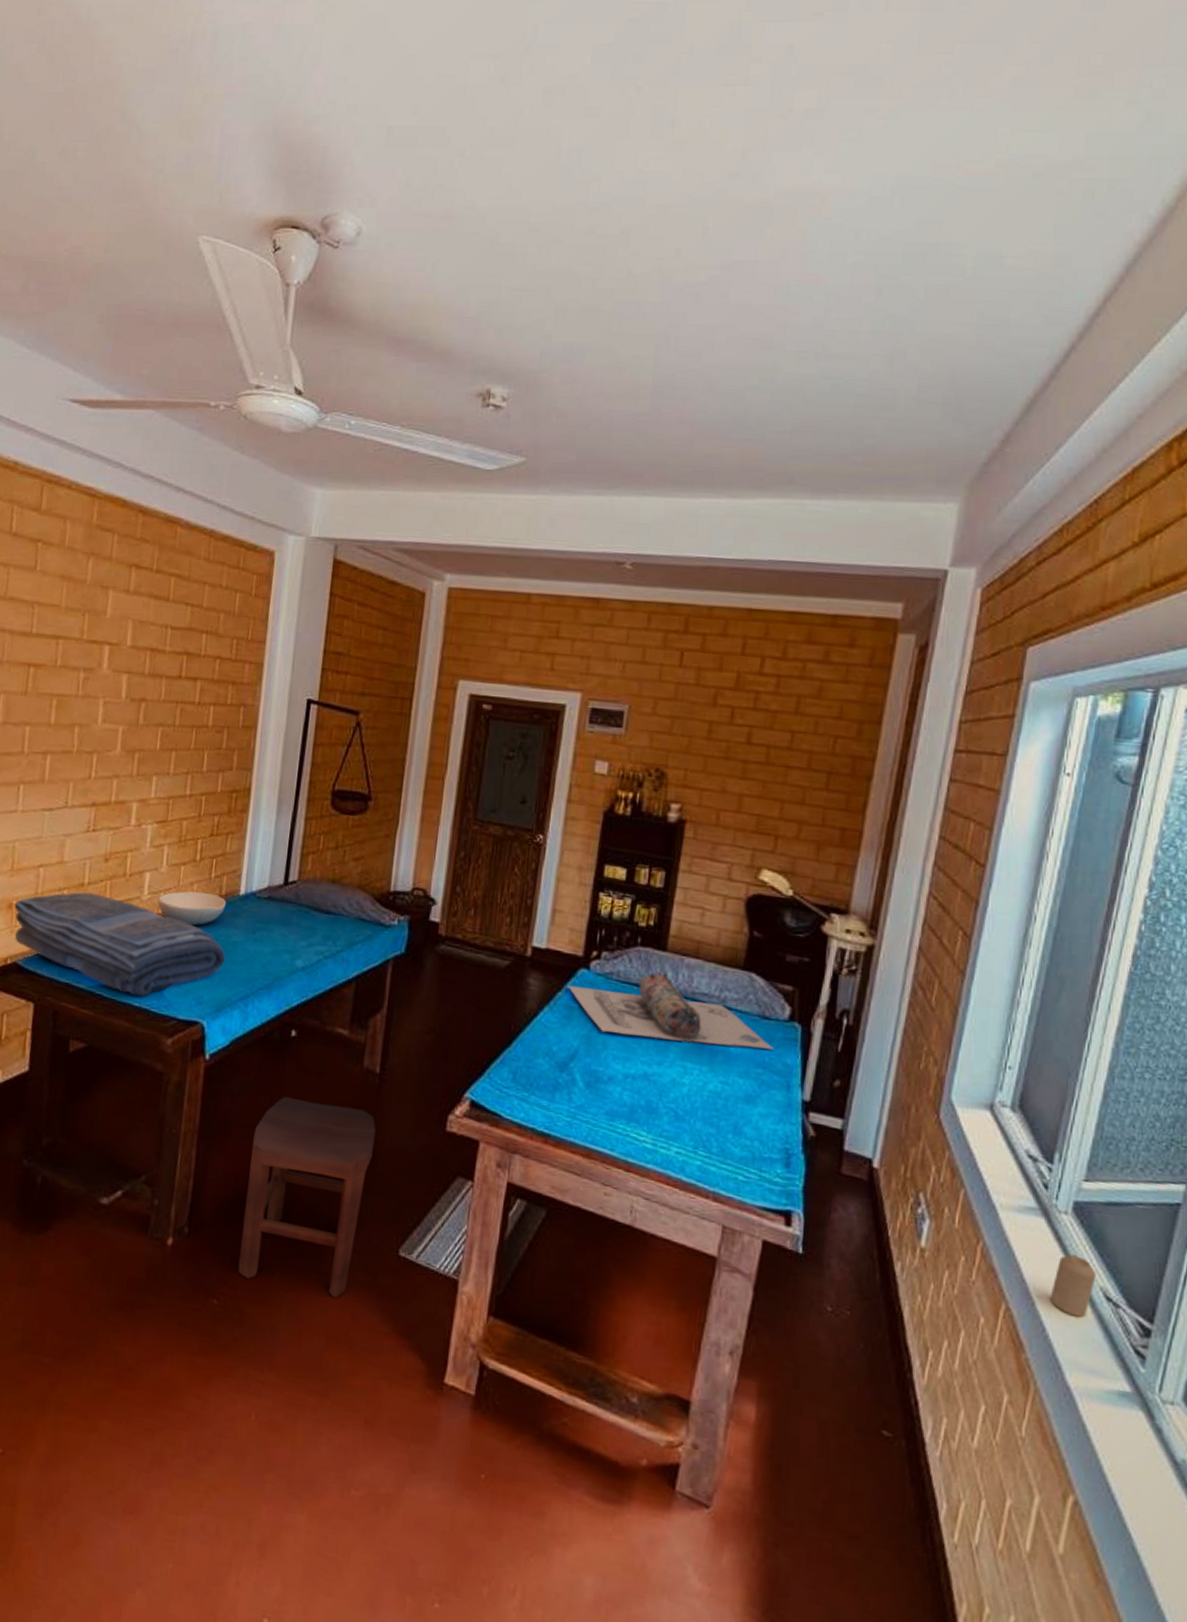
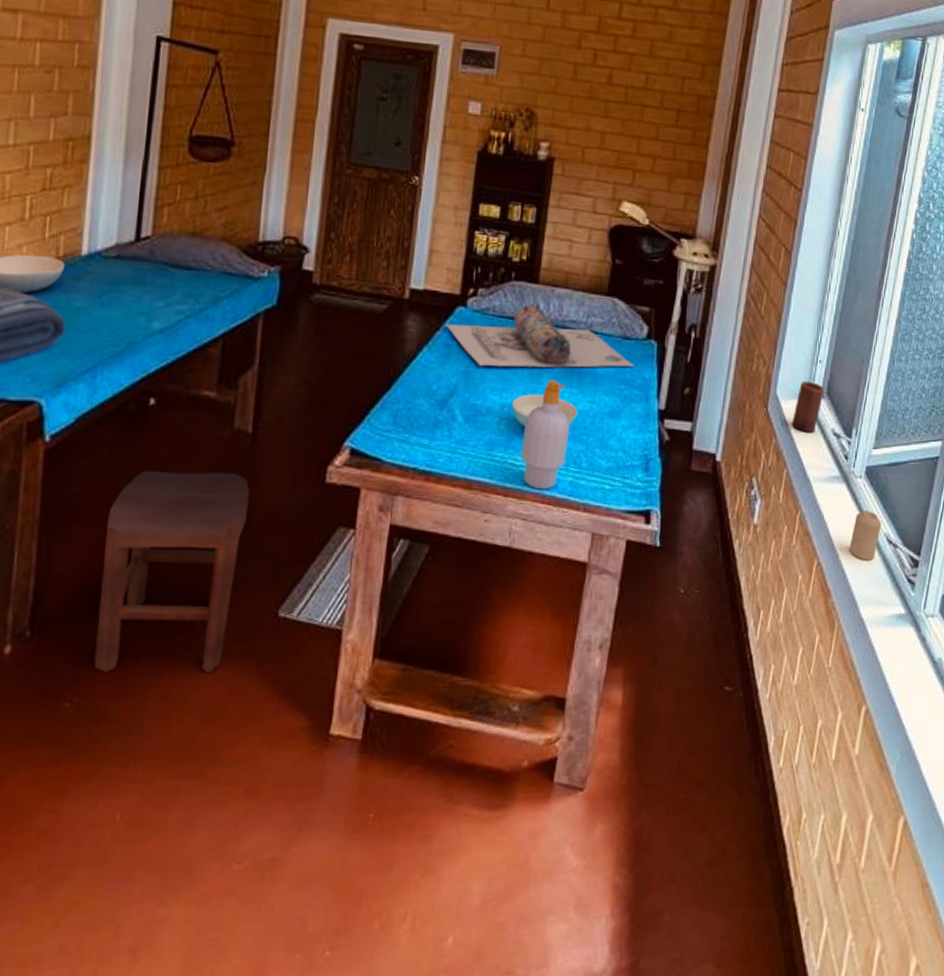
bowl: none [635,1066,708,1107] -> present [512,394,577,427]
soap bottle: none [645,1054,699,1171] -> present [521,380,570,490]
candle: none [972,1088,1015,1151] -> present [792,381,824,432]

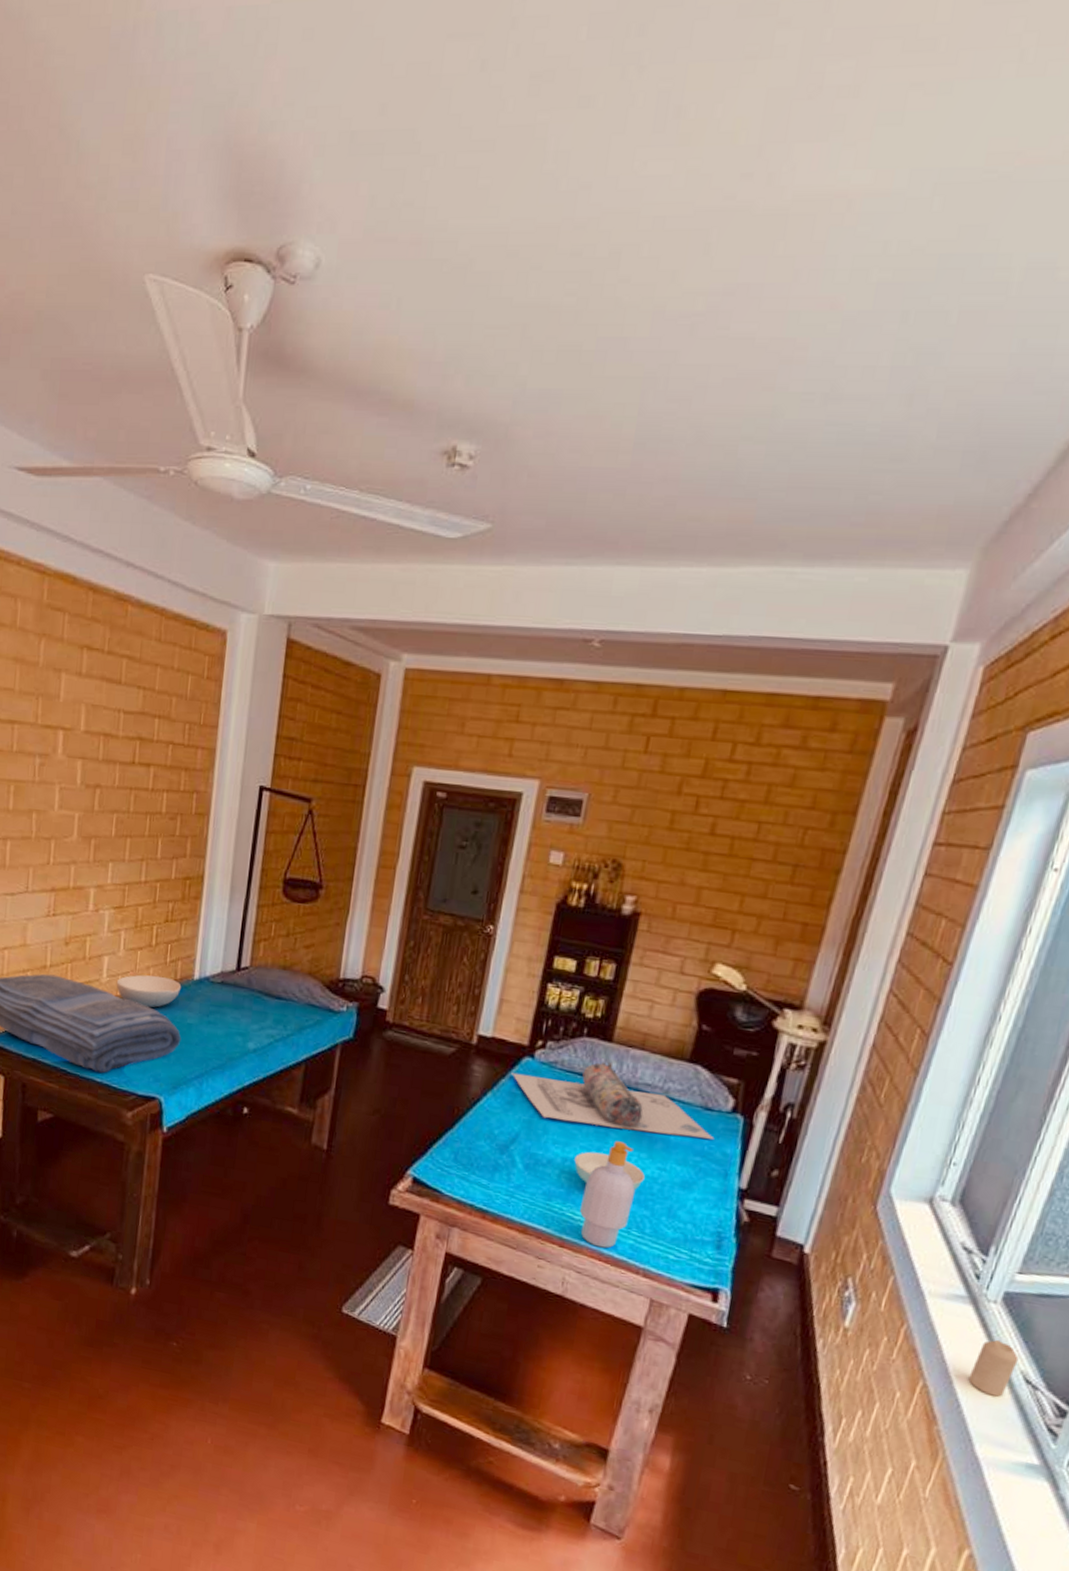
stool: present [93,470,250,673] -> none [194,1167,323,1346]
candle: present [792,381,824,432] -> none [907,1182,956,1242]

